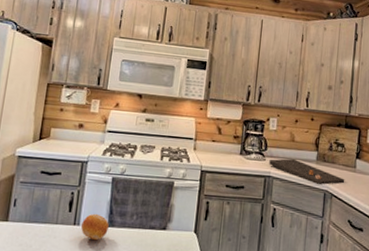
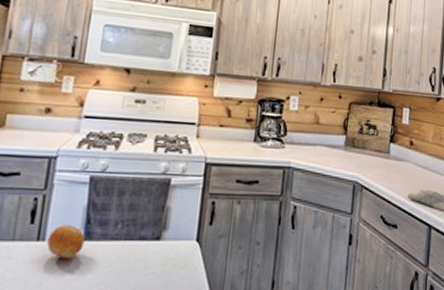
cutting board: present [269,158,345,185] -> none [289,144,377,175]

